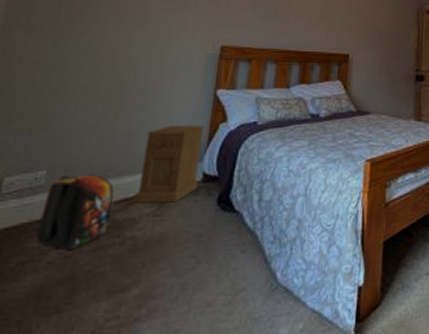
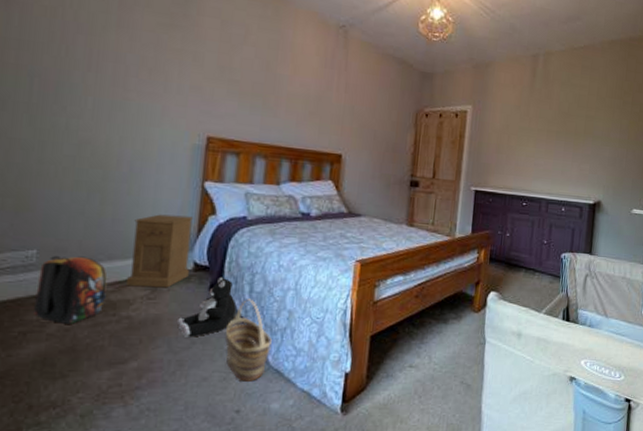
plush toy: none [182,186,245,257] -> present [176,276,237,338]
basket: none [232,209,281,304] -> present [225,299,272,382]

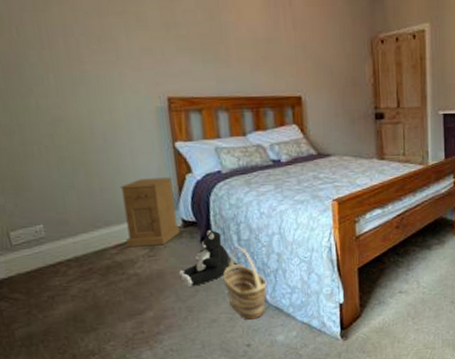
backpack: present [34,256,108,324] -> none [50,225,112,286]

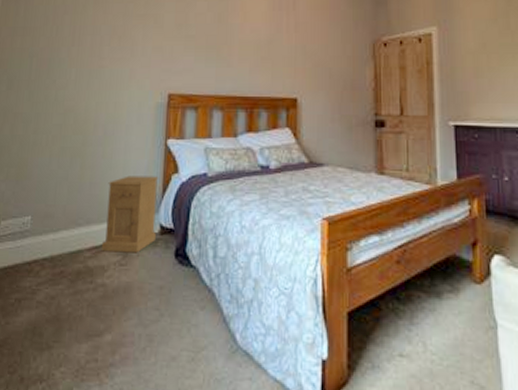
plush toy: present [178,229,230,287] -> none [145,240,201,309]
basket: present [224,246,268,320] -> none [192,265,239,365]

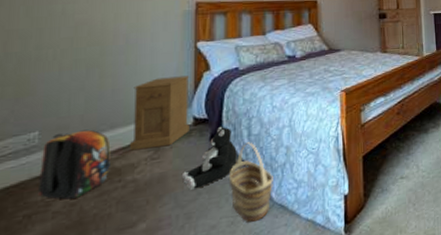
backpack: none [27,221,86,292] -> present [38,129,111,200]
plush toy: none [145,240,201,309] -> present [181,126,237,190]
basket: none [192,265,239,365] -> present [230,142,273,223]

